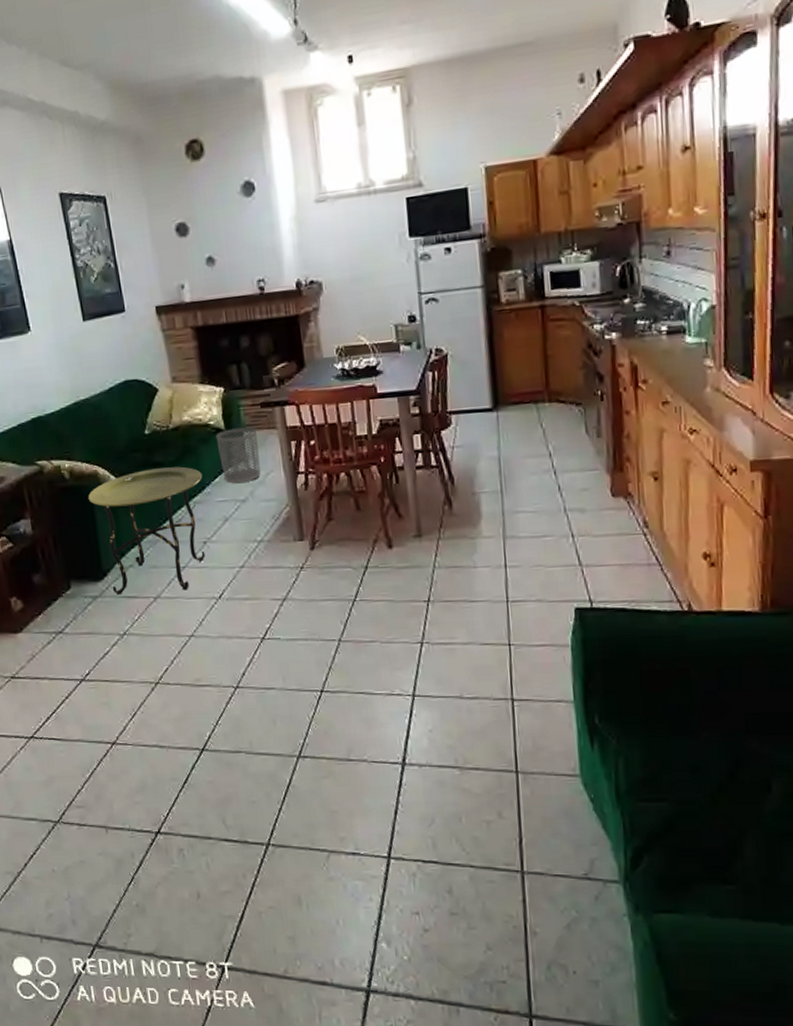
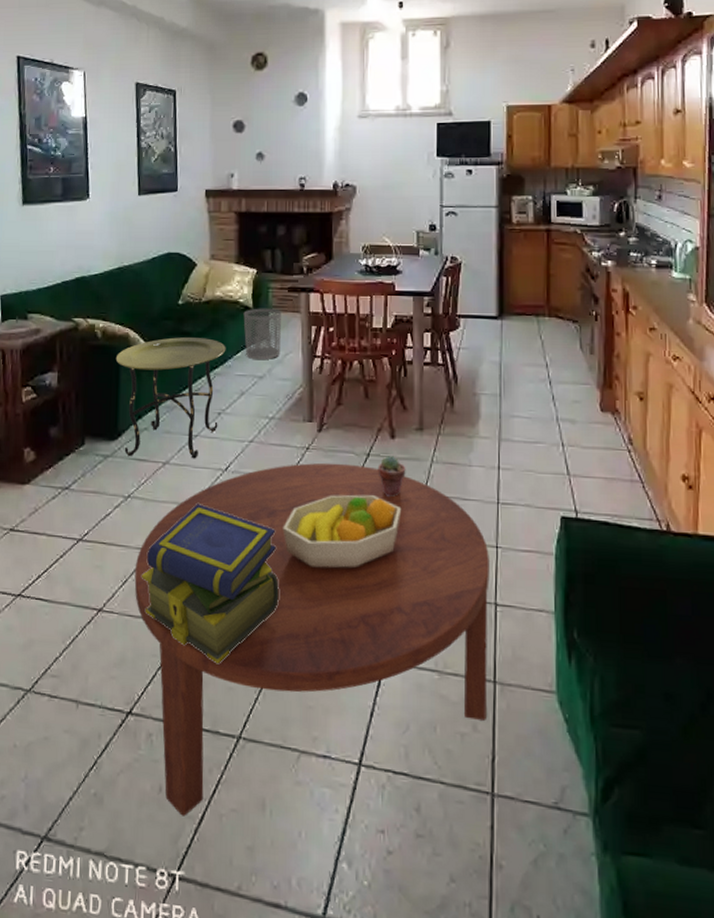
coffee table: none [141,578,511,917] -> present [134,462,490,816]
stack of books: none [150,633,291,782] -> present [142,504,279,664]
fruit bowl: none [286,607,407,683] -> present [283,495,402,569]
potted succulent: none [377,566,408,606] -> present [377,456,406,497]

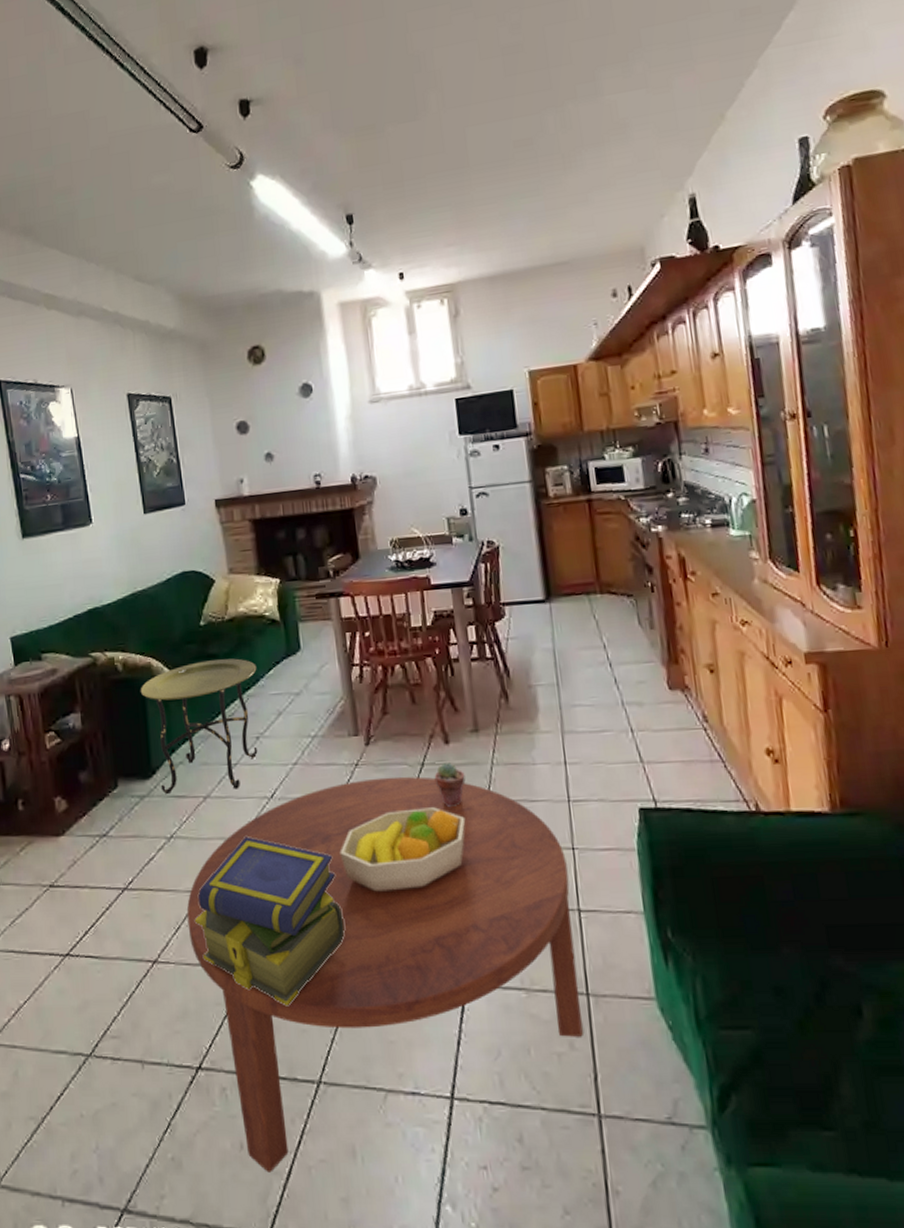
waste bin: present [243,308,281,359] -> none [271,618,316,675]

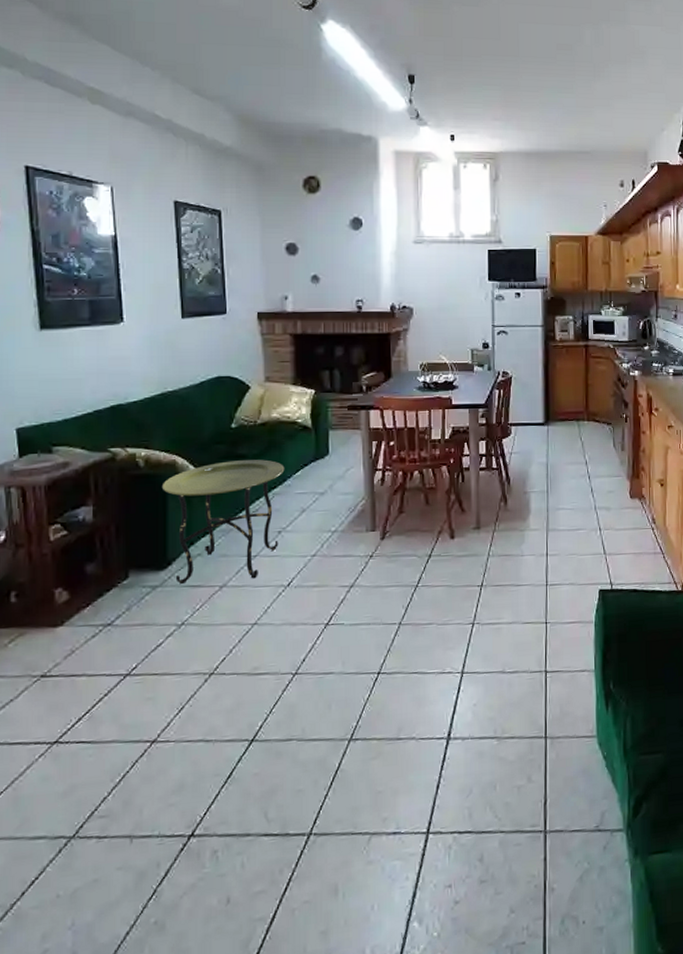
coffee table: present [186,776,583,1173] -> none [192,566,540,920]
stack of books: present [195,837,345,1006] -> none [200,621,346,771]
fruit bowl: present [339,807,466,892] -> none [348,592,462,665]
potted succulent: present [434,763,466,807] -> none [439,554,465,591]

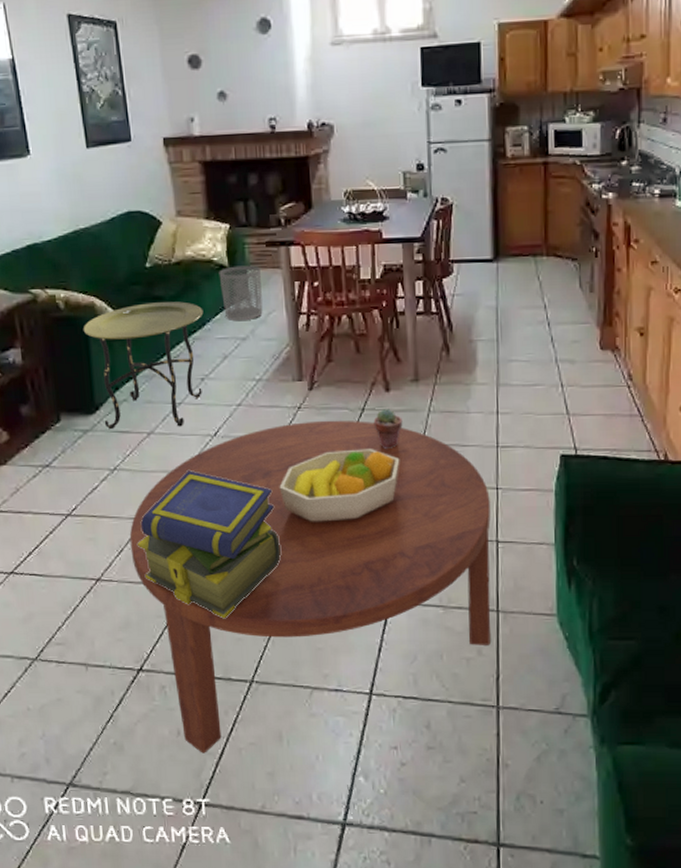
coffee table: none [192,566,540,920] -> present [129,420,491,753]
stack of books: none [200,621,346,771] -> present [138,470,281,619]
waste bin: none [302,426,342,477] -> present [219,265,263,320]
fruit bowl: none [348,592,462,665] -> present [279,449,400,522]
potted succulent: none [439,554,465,591] -> present [373,409,403,448]

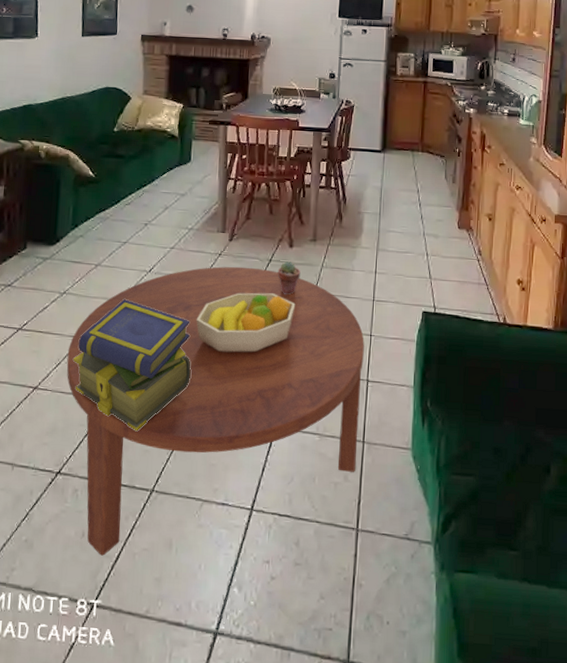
side table: present [83,301,204,430] -> none [56,159,154,262]
waste bin: present [219,265,263,320] -> none [170,137,203,180]

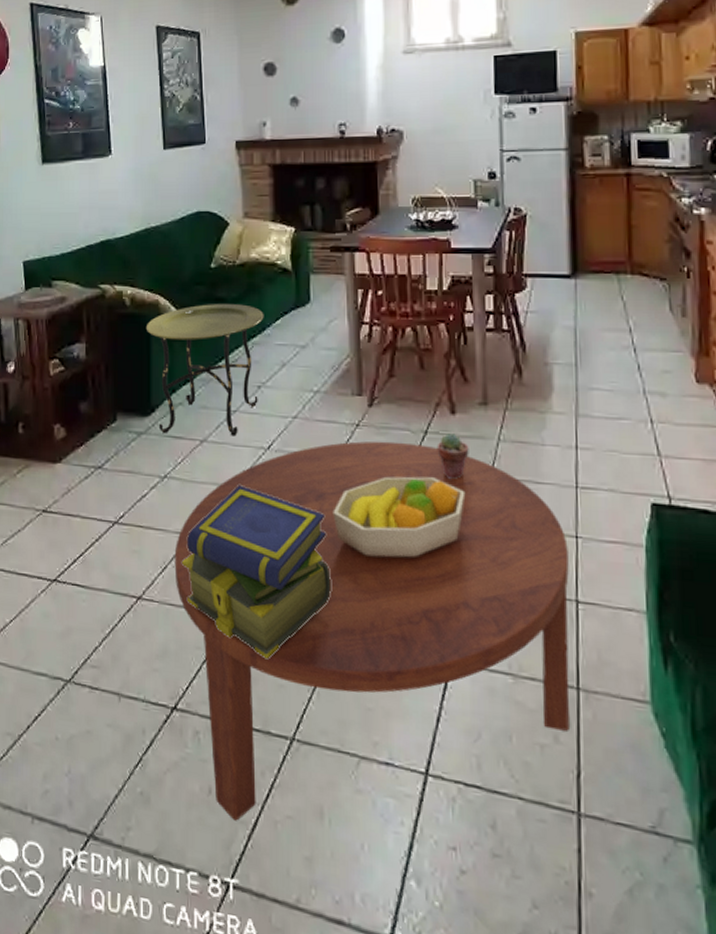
side table: none [56,159,154,262] -> present [146,304,264,437]

